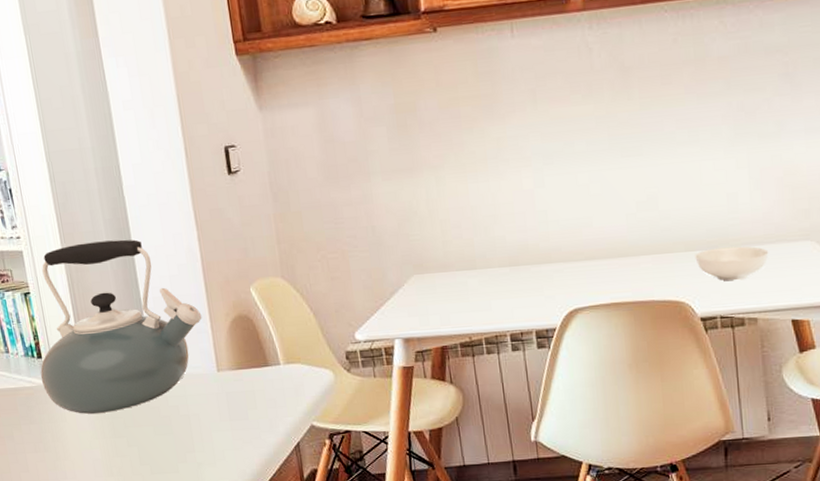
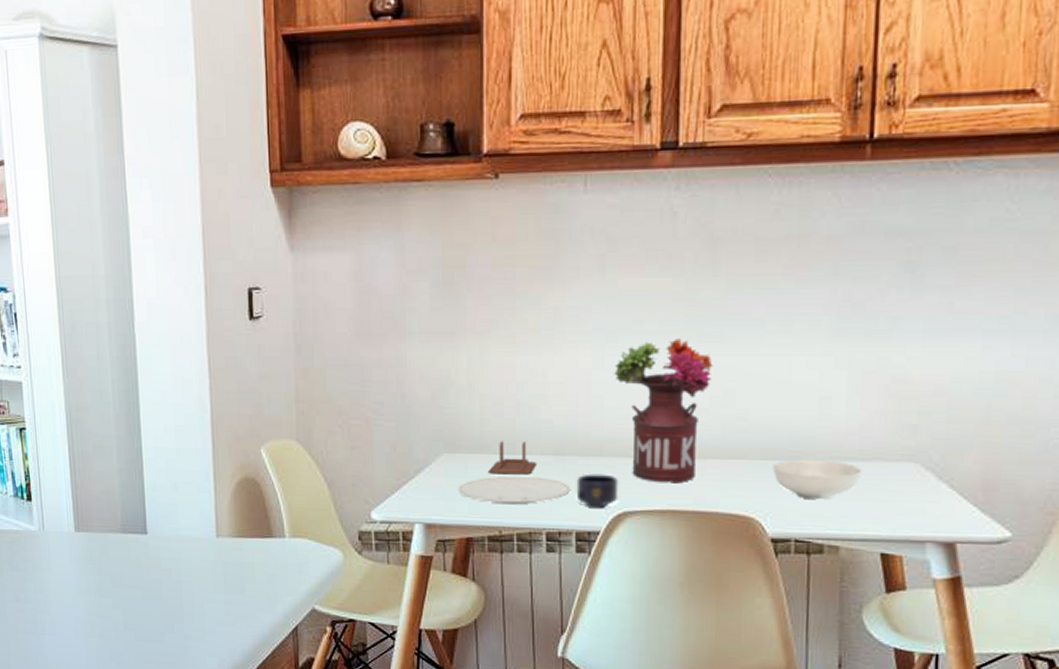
kettle: present [40,239,202,414] -> none [28,380,206,568]
plate: none [429,286,528,314] -> present [457,476,571,505]
napkin holder: none [455,257,495,289] -> present [489,441,536,475]
mug: none [531,278,569,308] -> present [576,473,619,508]
flower arrangement: none [554,155,637,281] -> present [614,339,713,484]

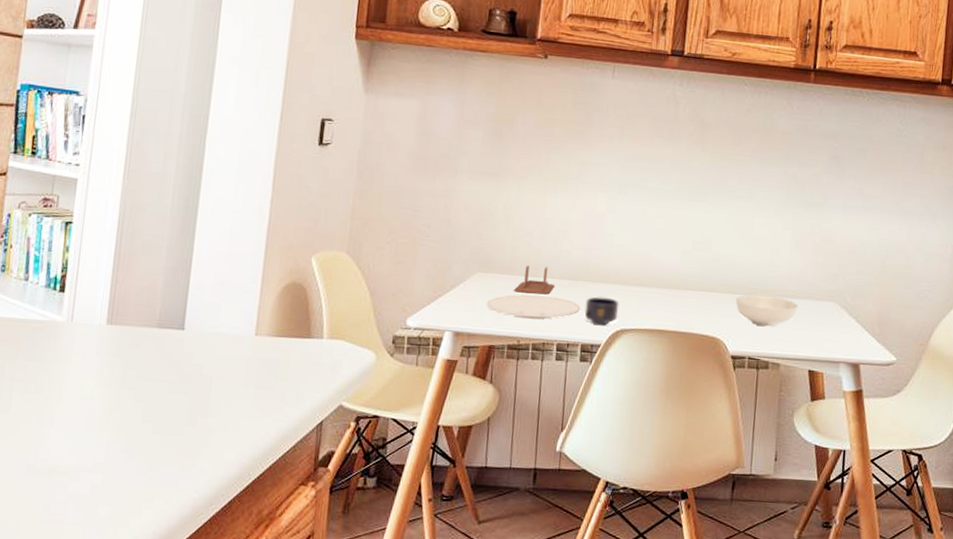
flower arrangement: present [614,339,713,484] -> none [623,195,698,308]

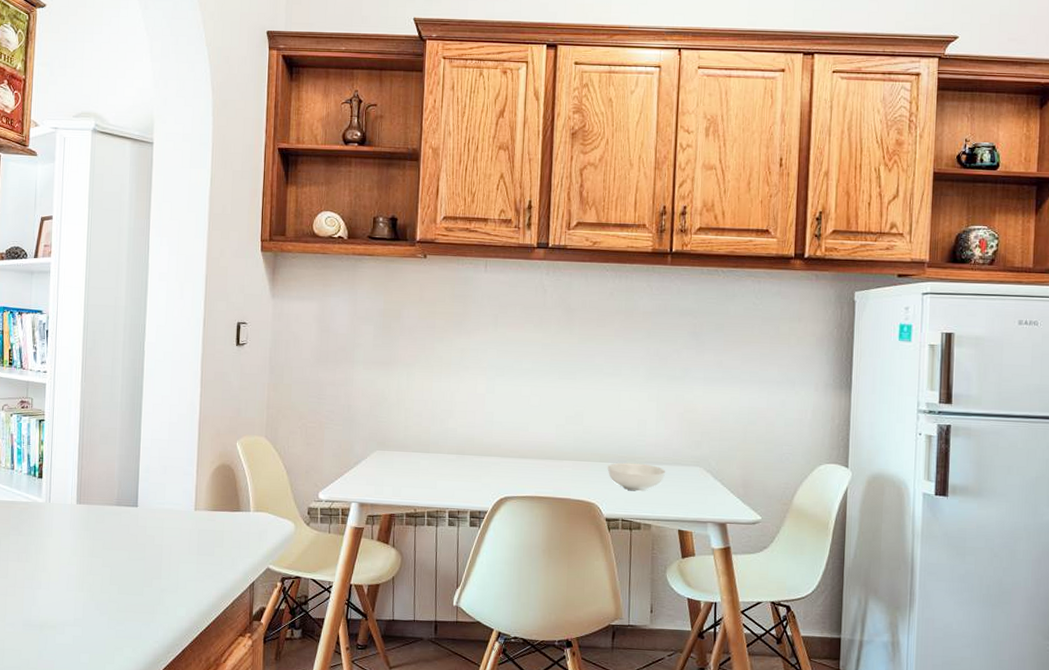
plate: present [486,294,581,320] -> none [385,468,468,490]
napkin holder: present [514,265,554,295] -> none [409,443,444,468]
mug: present [584,296,619,325] -> none [471,468,502,493]

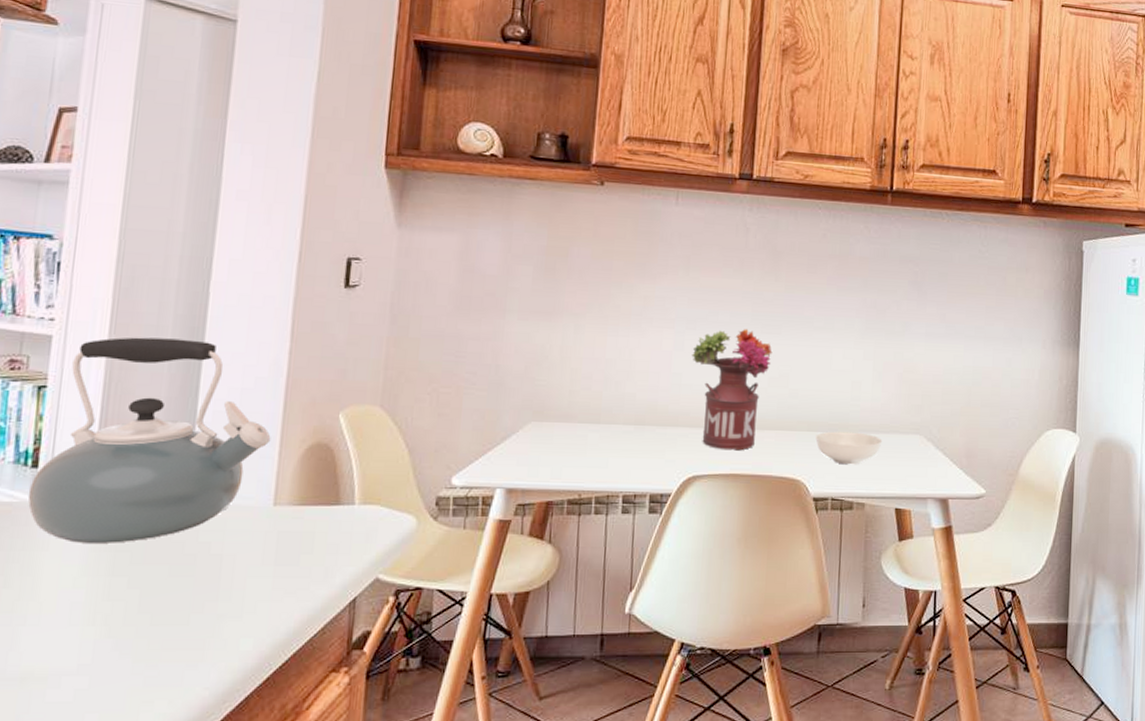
kettle: none [37,384,191,534] -> present [27,337,271,543]
flower arrangement: none [501,375,569,477] -> present [692,329,773,451]

